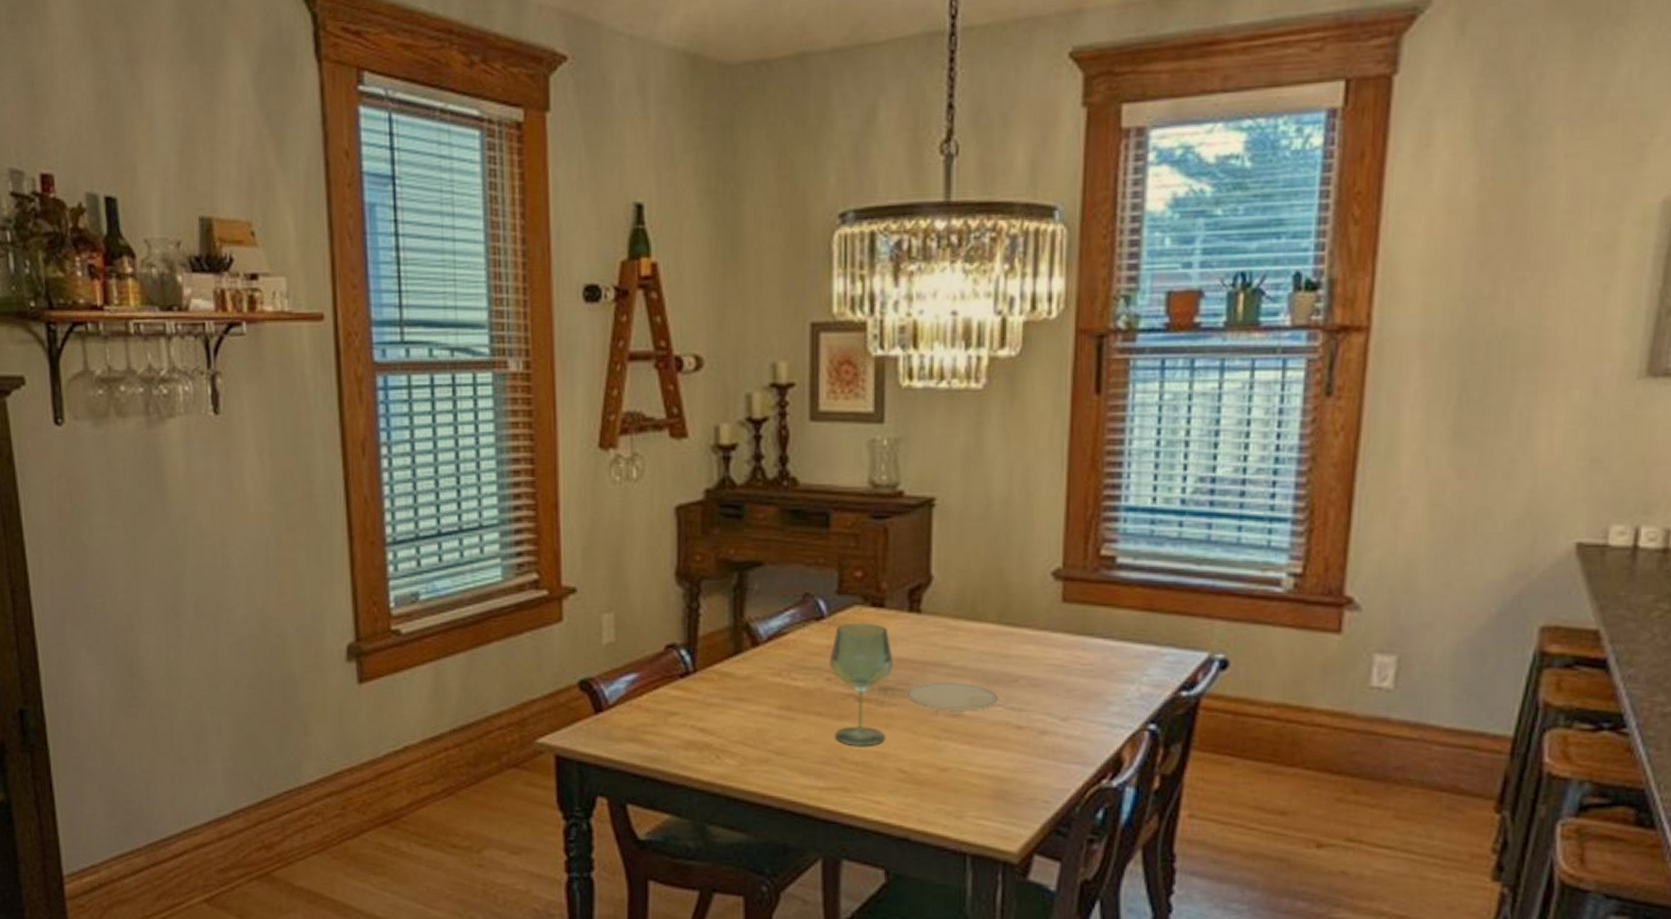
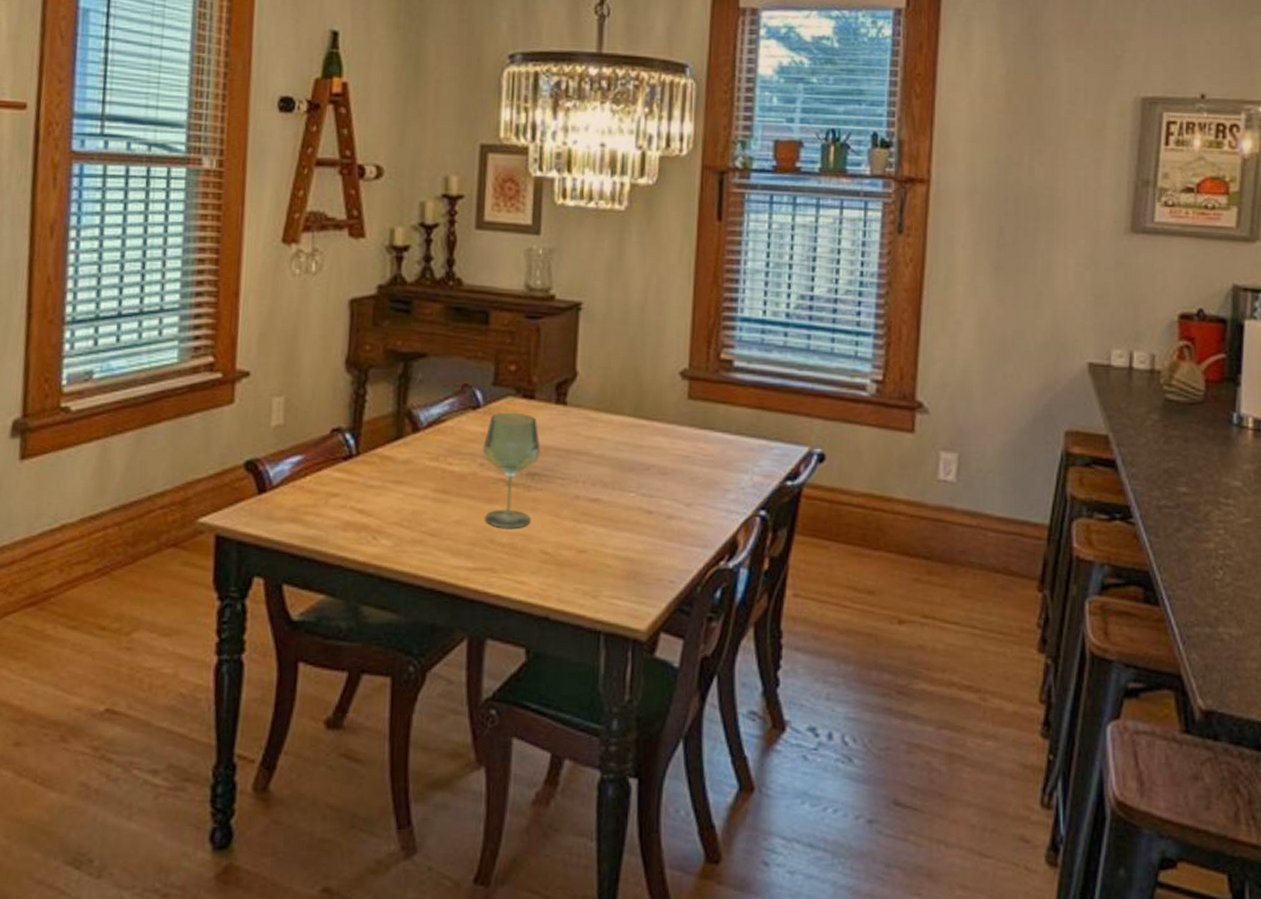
plate: present [906,682,999,711] -> none [551,468,632,497]

